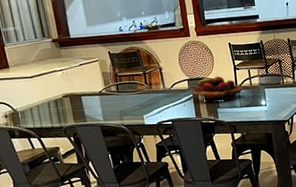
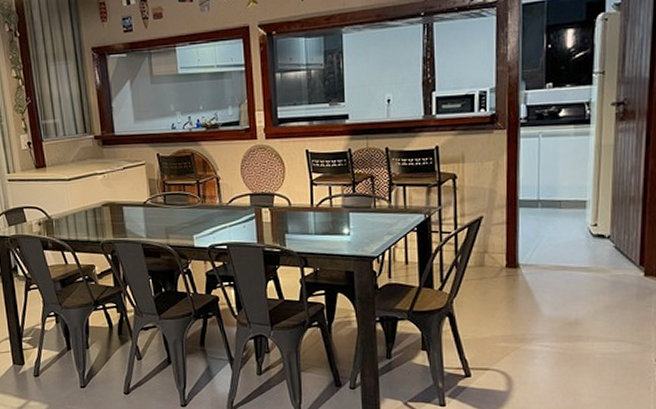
fruit basket: present [190,76,243,102] -> none [253,192,321,224]

